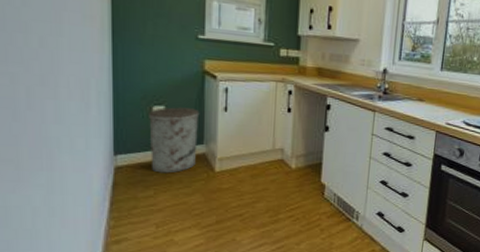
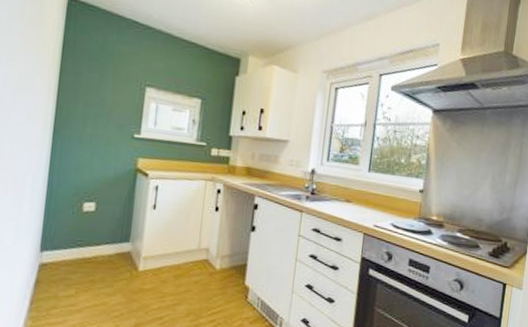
trash can: present [149,107,200,174] -> none [75,204,129,272]

